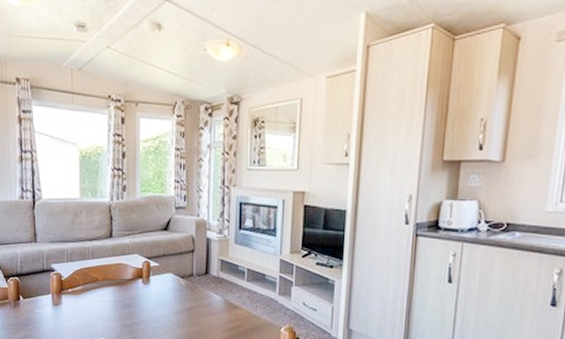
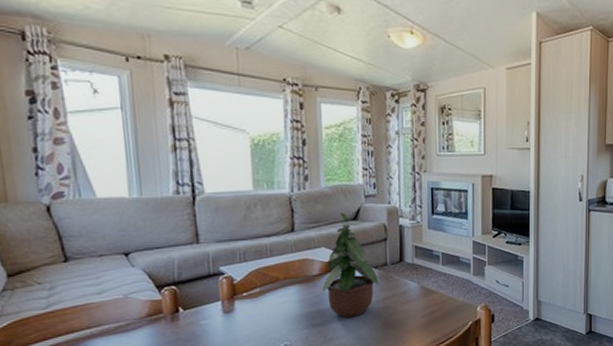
potted plant: none [133,223,185,322] -> present [321,213,380,317]

